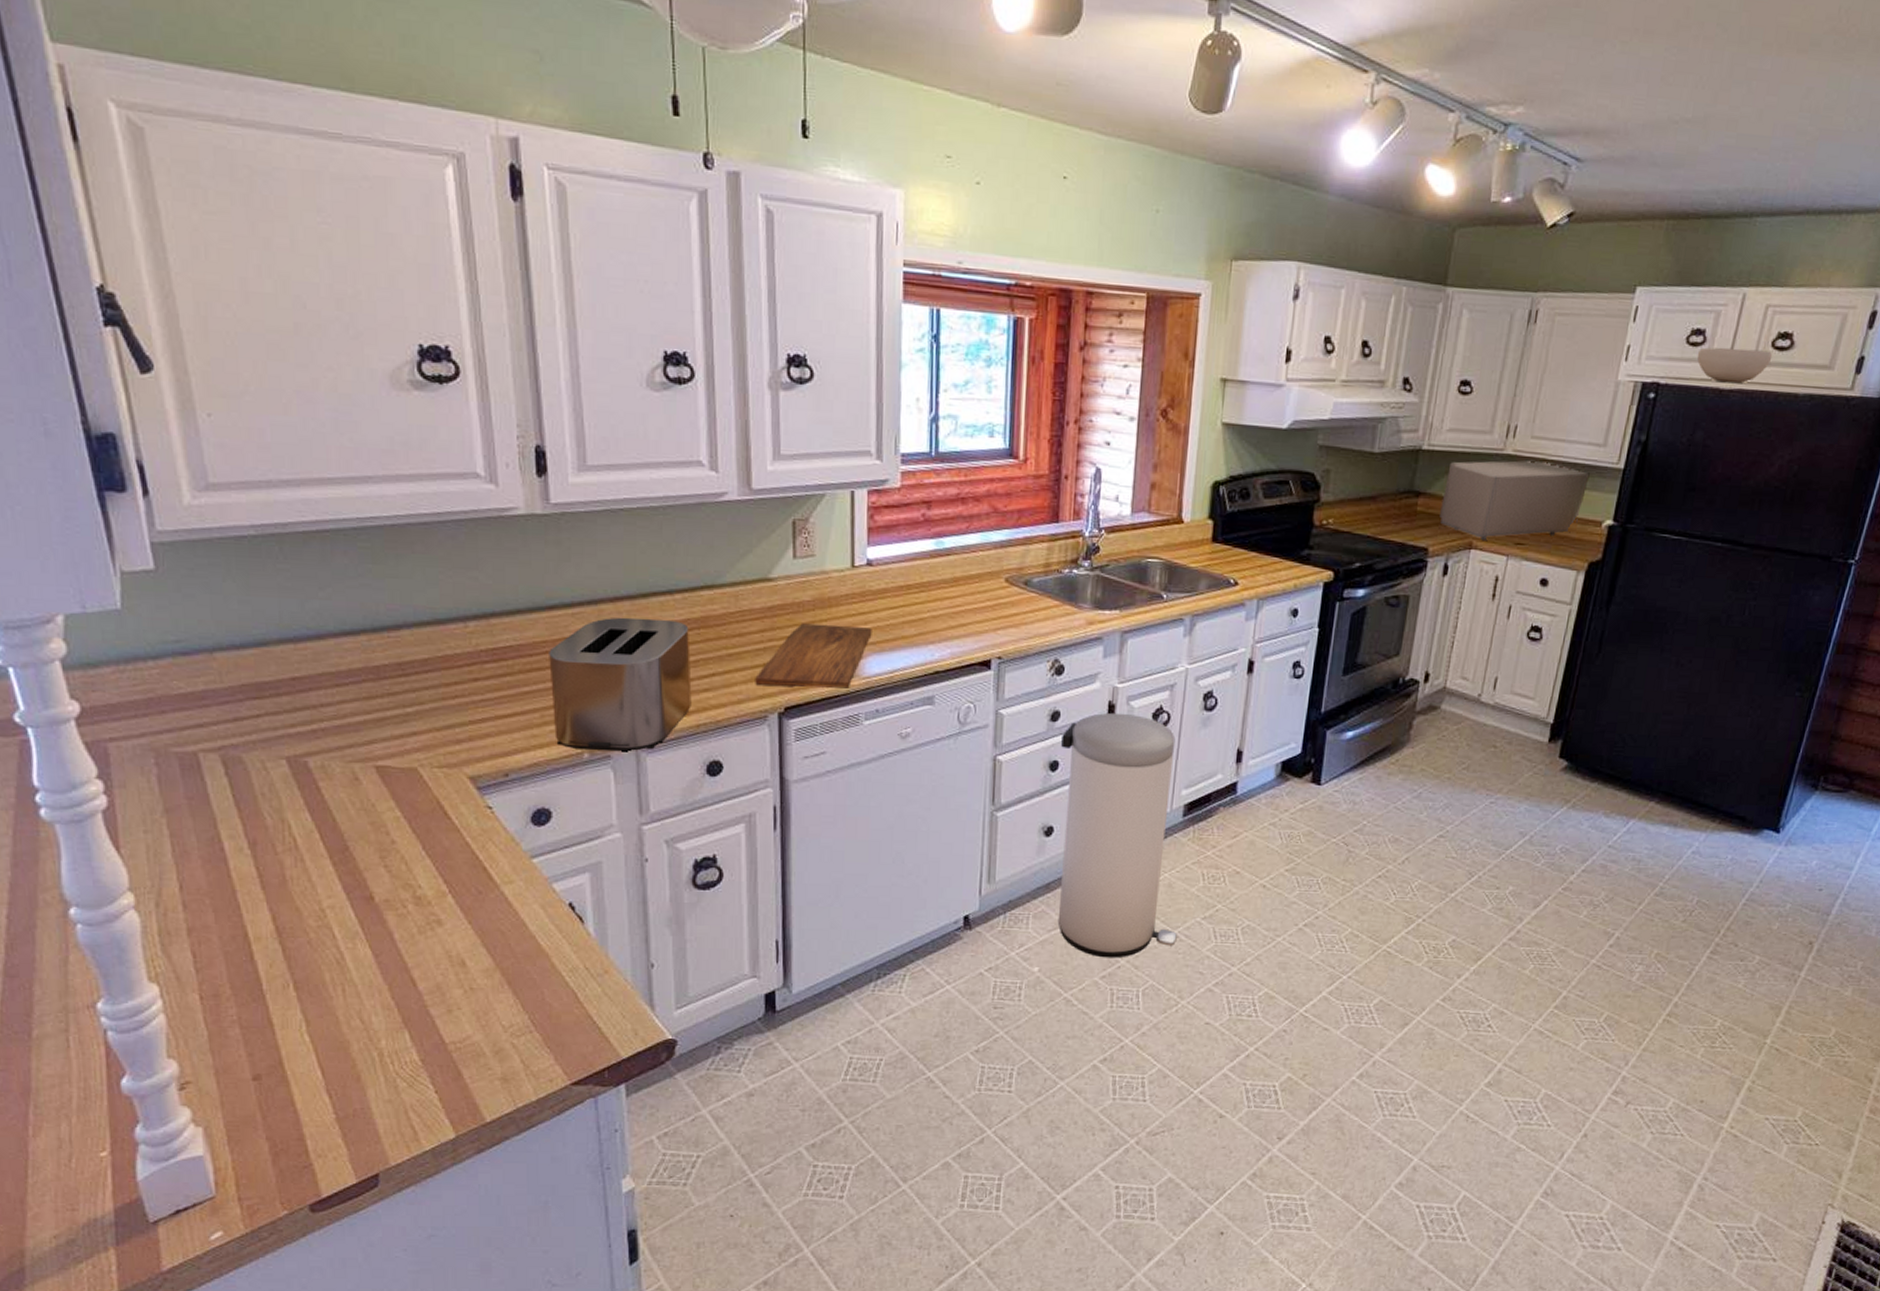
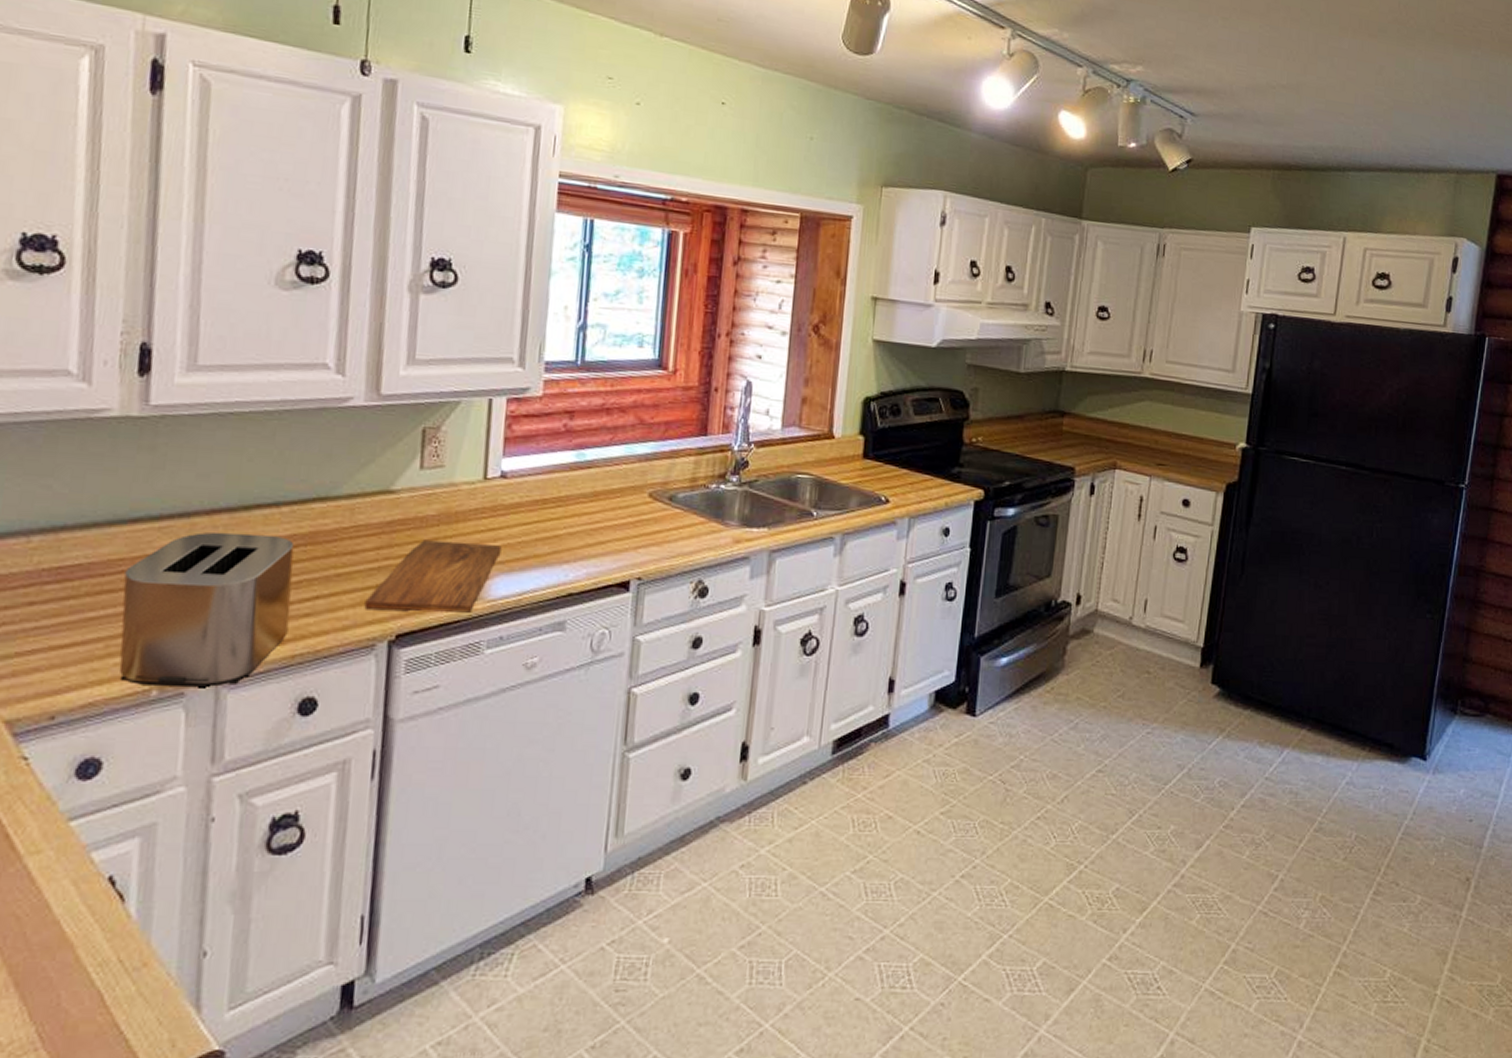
pedal bin: present [1057,712,1177,958] -> none [692,638,825,924]
microwave: present [1440,460,1590,541] -> none [1084,383,1222,462]
decorative bowl: present [1697,347,1773,384] -> none [1308,284,1374,318]

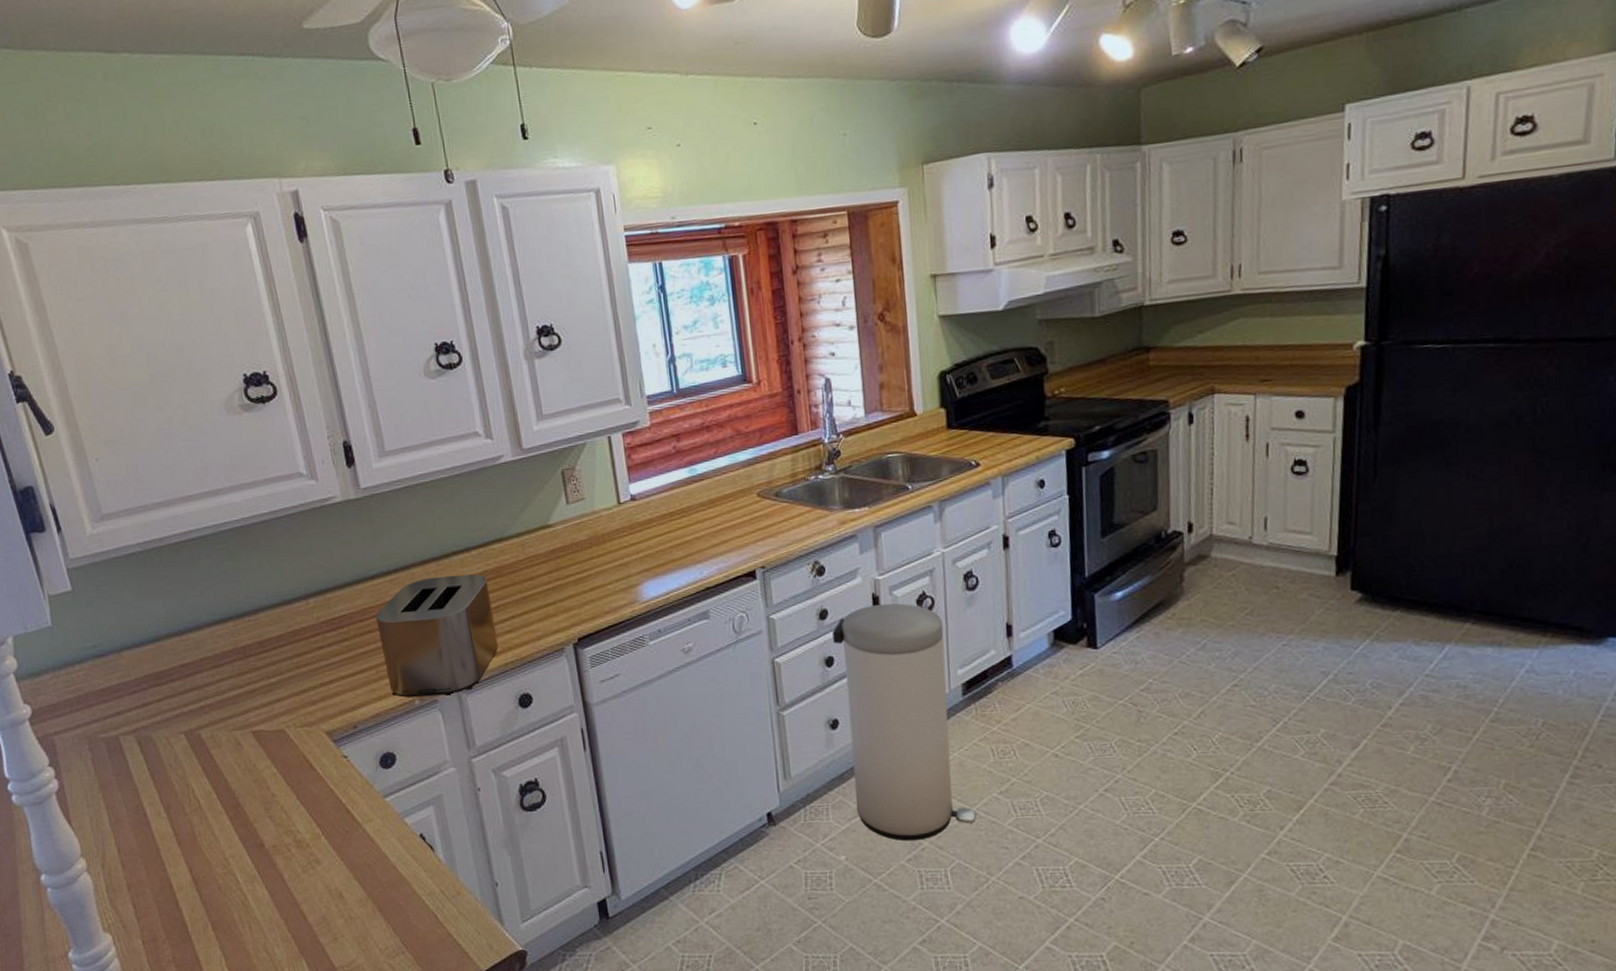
cutting board: present [364,540,502,613] -> none [549,556,645,621]
pedal bin: none [692,638,825,924] -> present [832,603,976,841]

